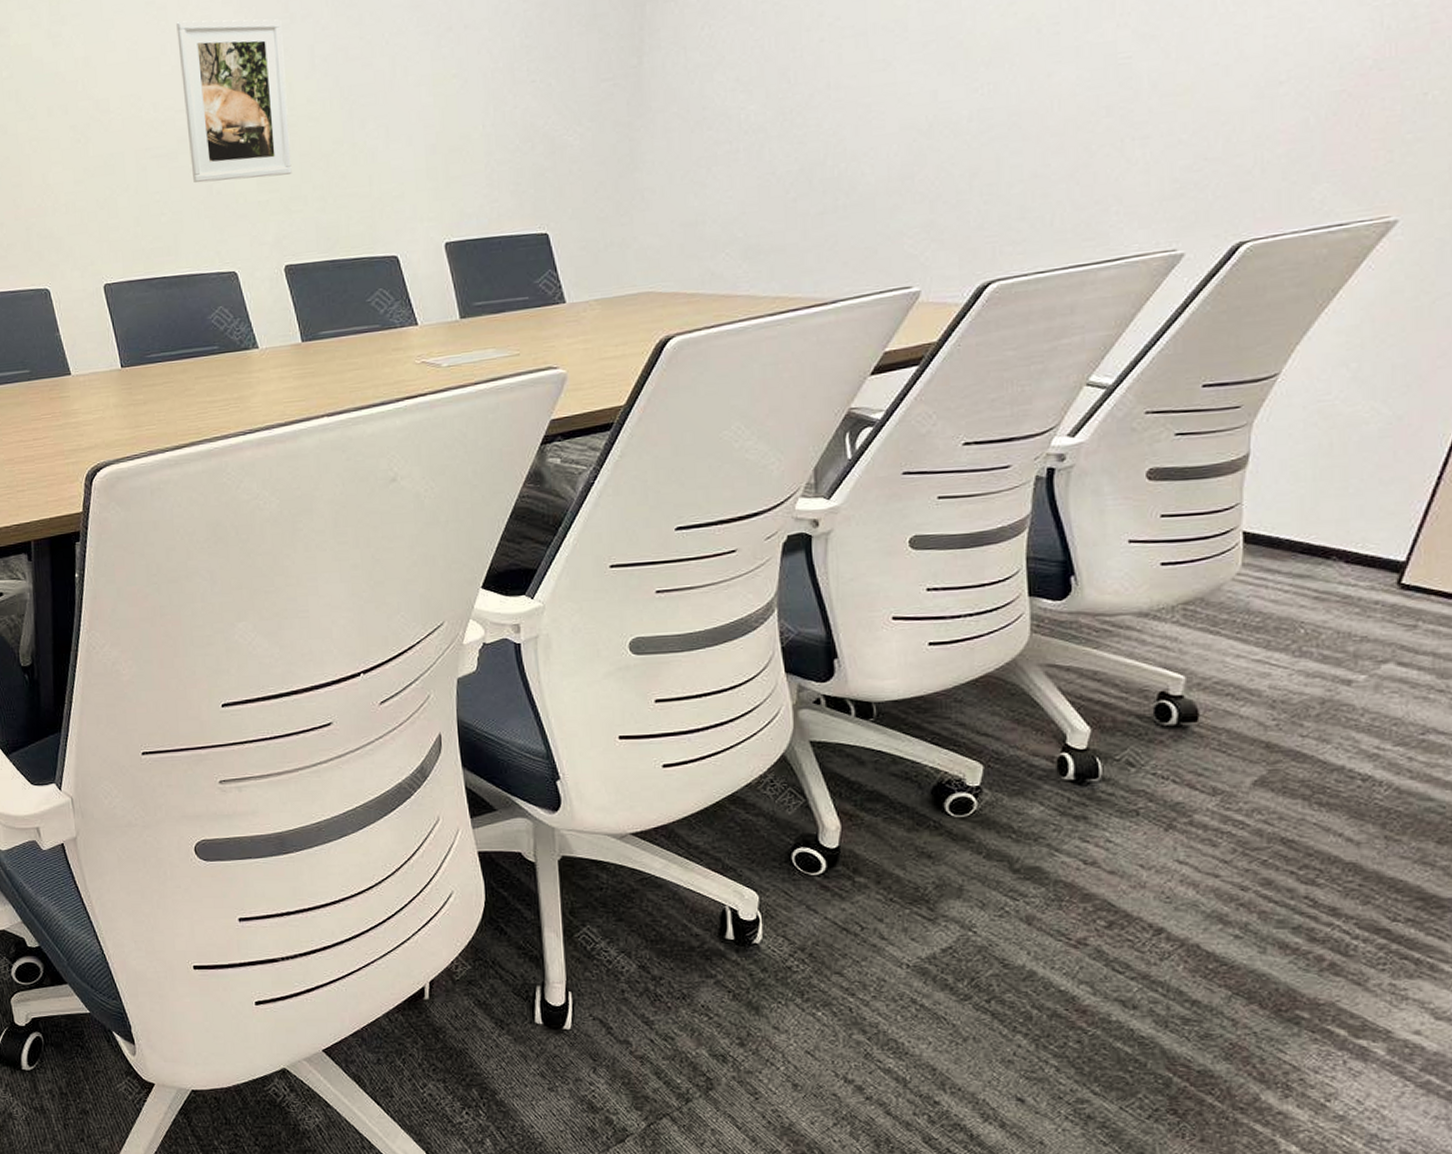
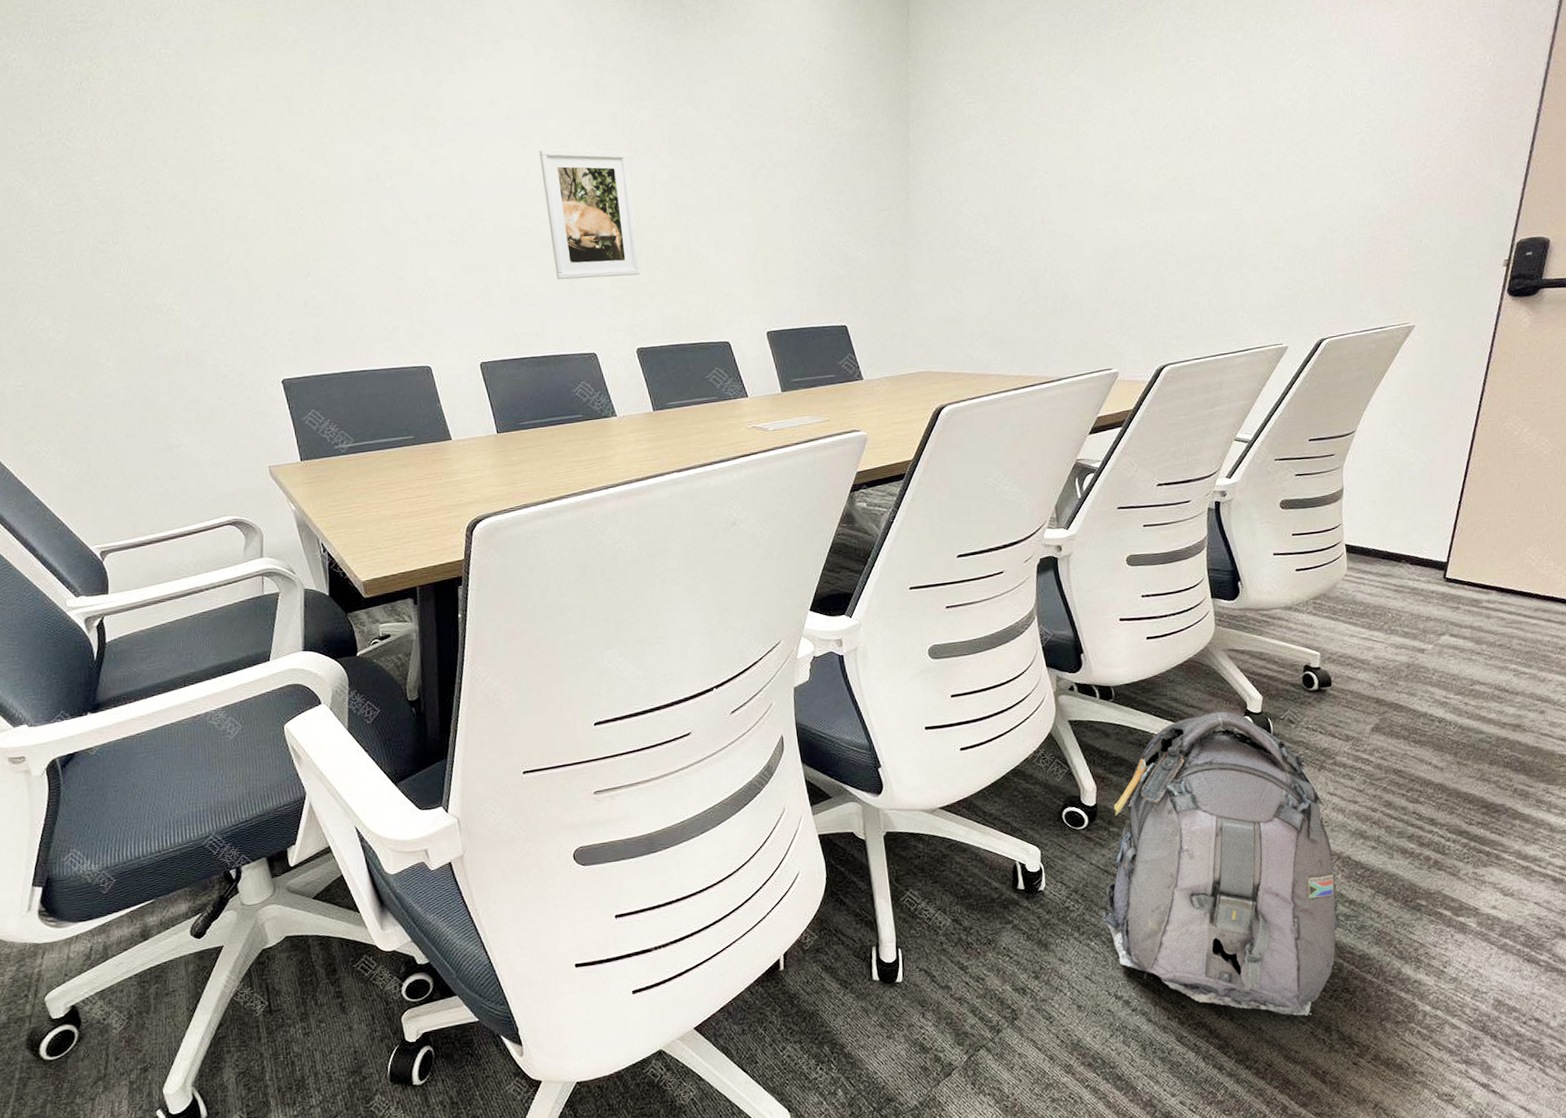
backpack: none [833,744,1176,1136] -> present [1100,711,1340,1016]

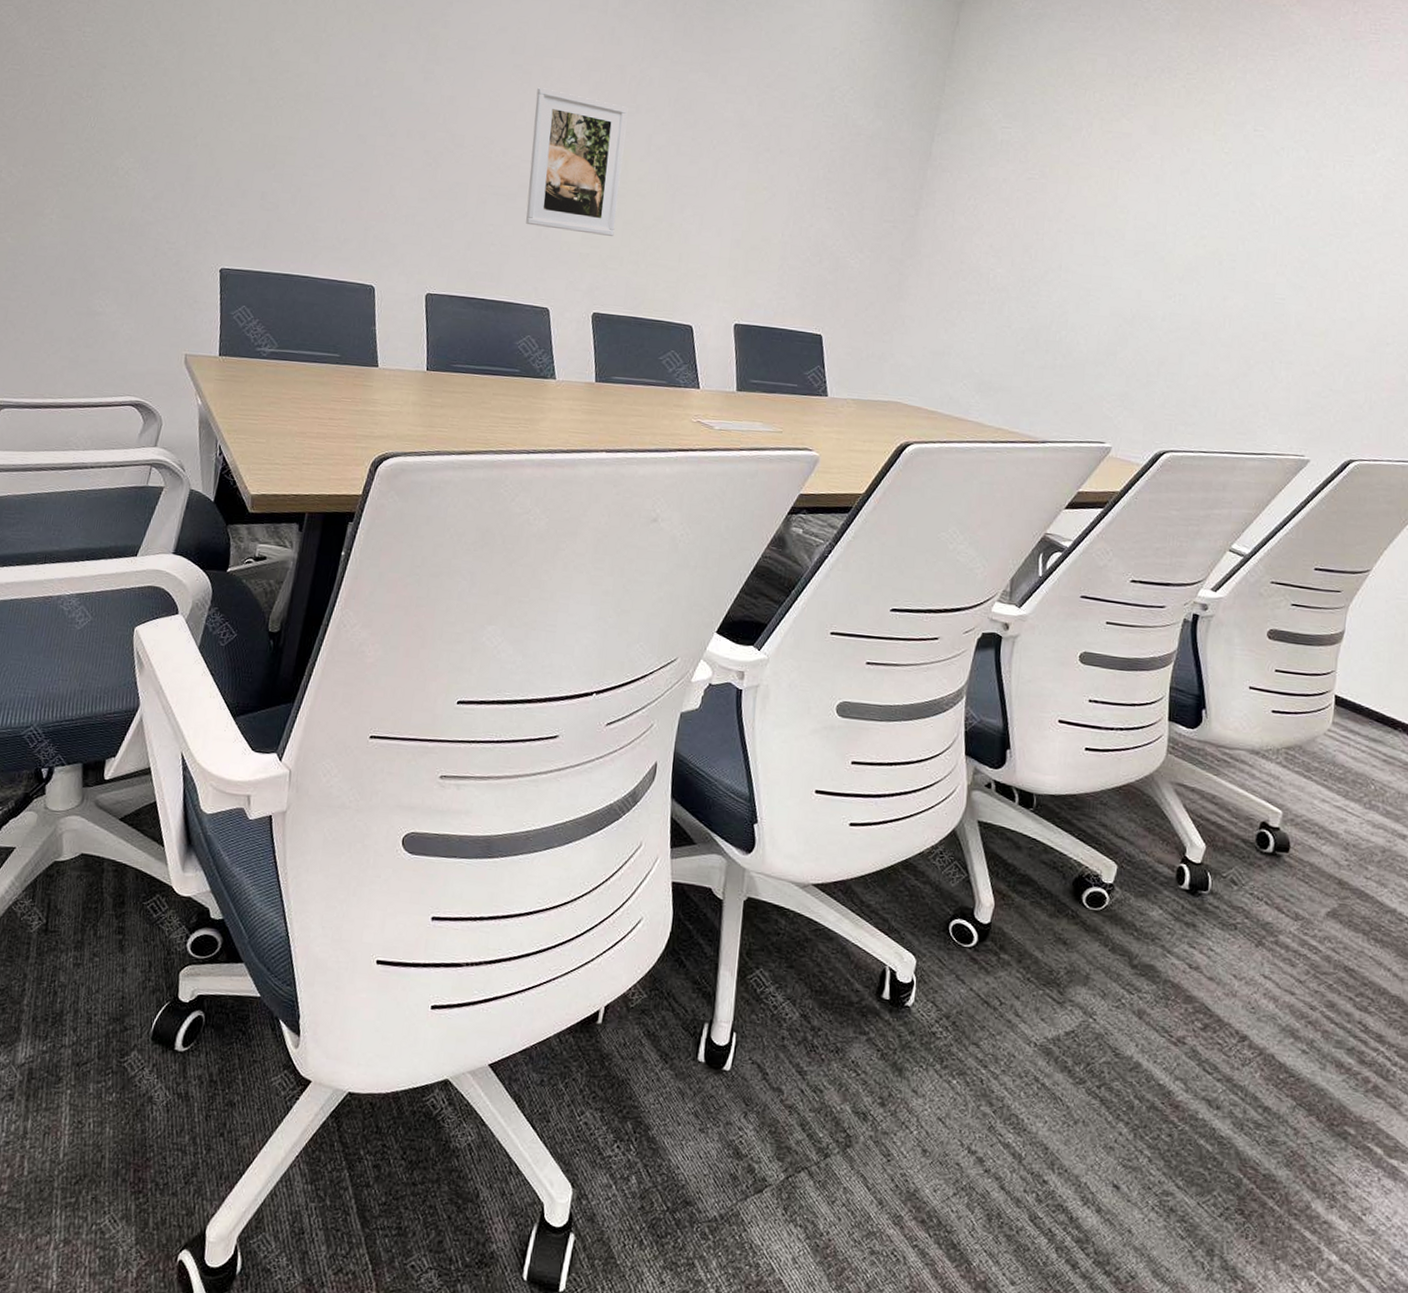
backpack: present [1100,711,1340,1016] -> none [969,849,1257,1231]

